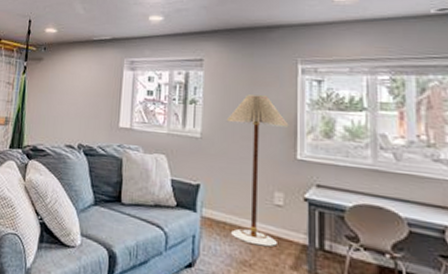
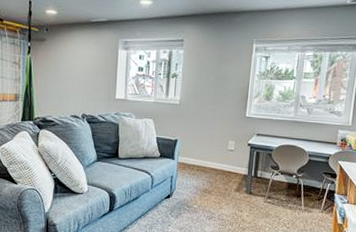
floor lamp: present [226,94,289,247] -> none [198,69,243,179]

